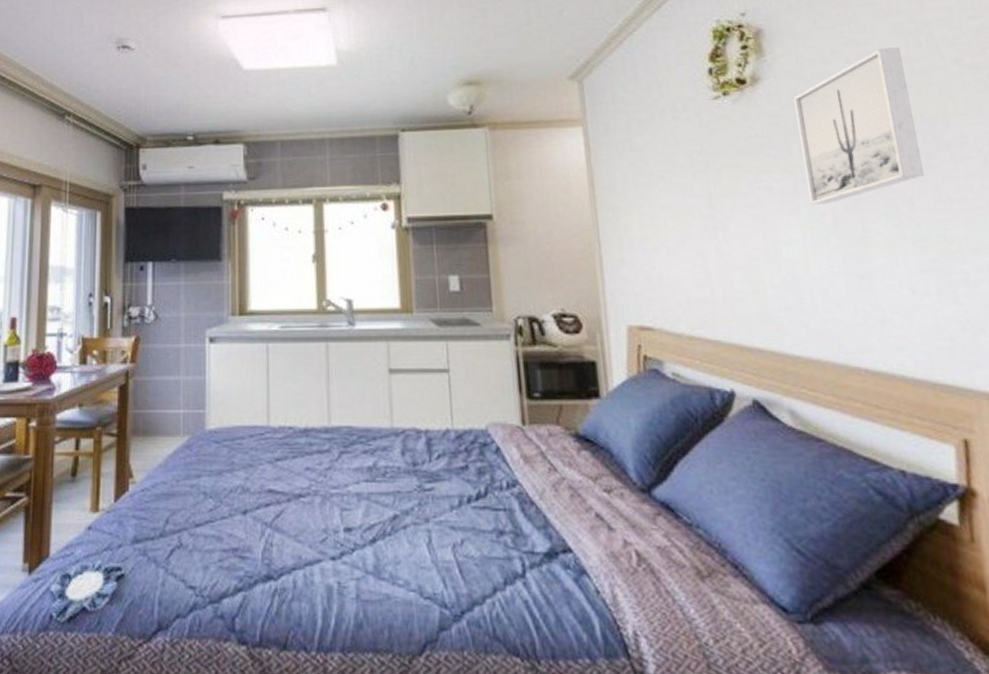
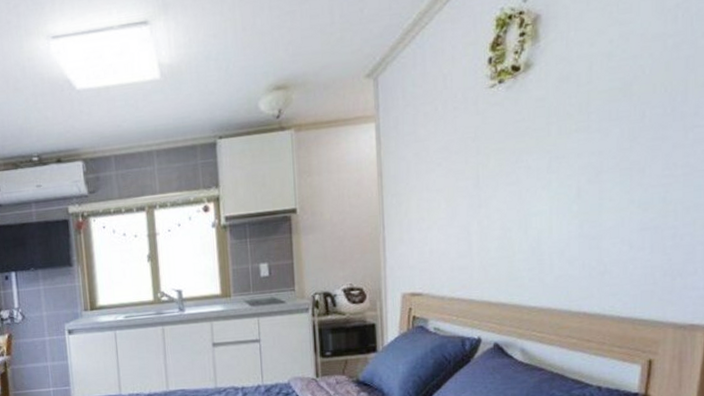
wall art: present [794,47,924,204] -> none [560,24,658,179]

